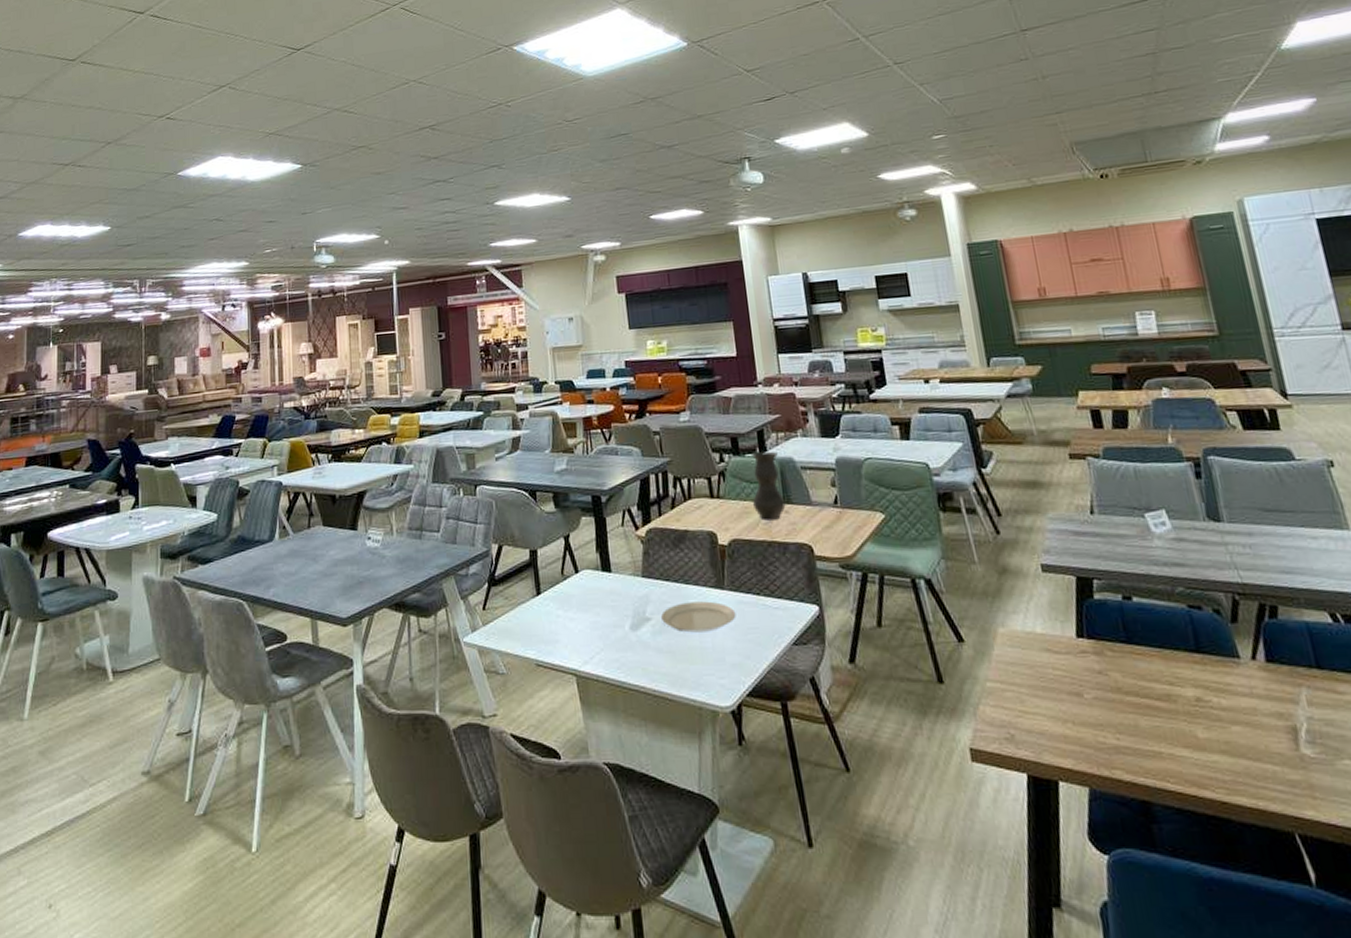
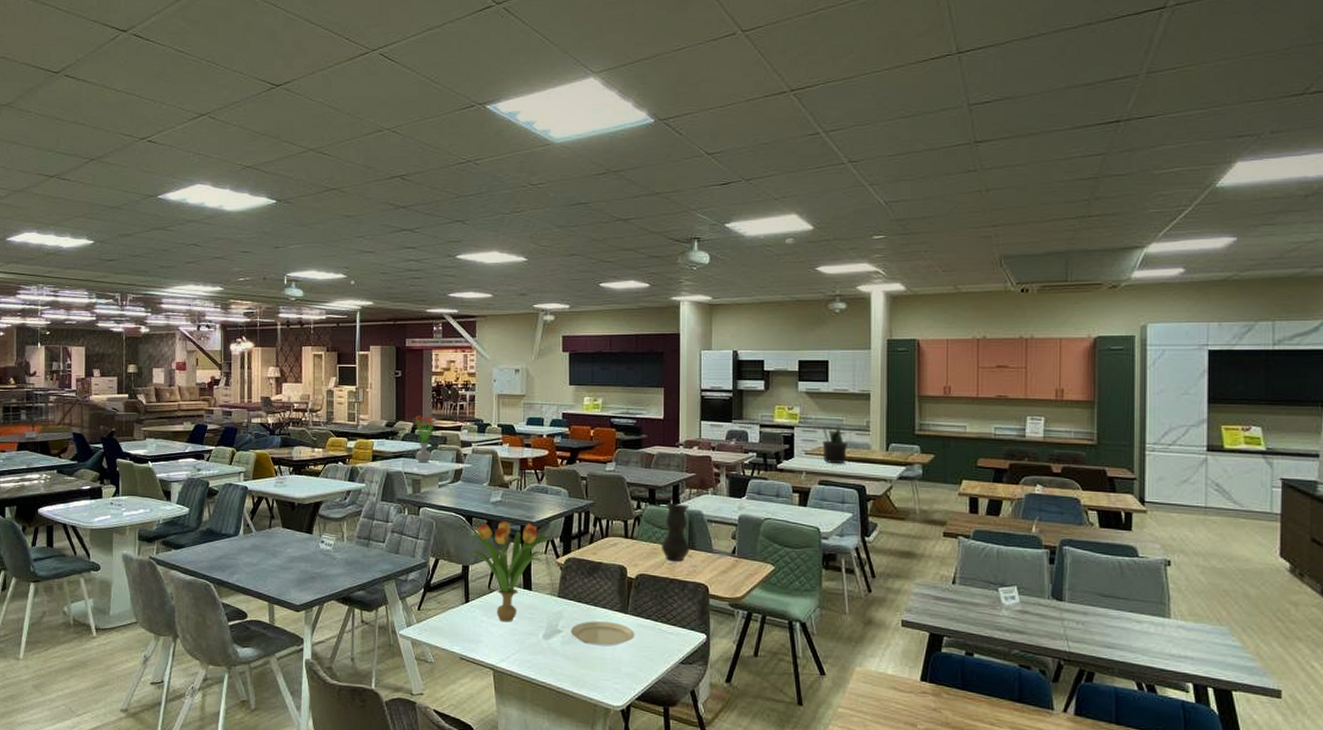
flower arrangement: none [461,379,487,434] -> present [413,415,435,463]
flower arrangement: none [535,491,627,614] -> present [468,521,551,622]
planter: none [912,343,945,388] -> present [822,425,847,465]

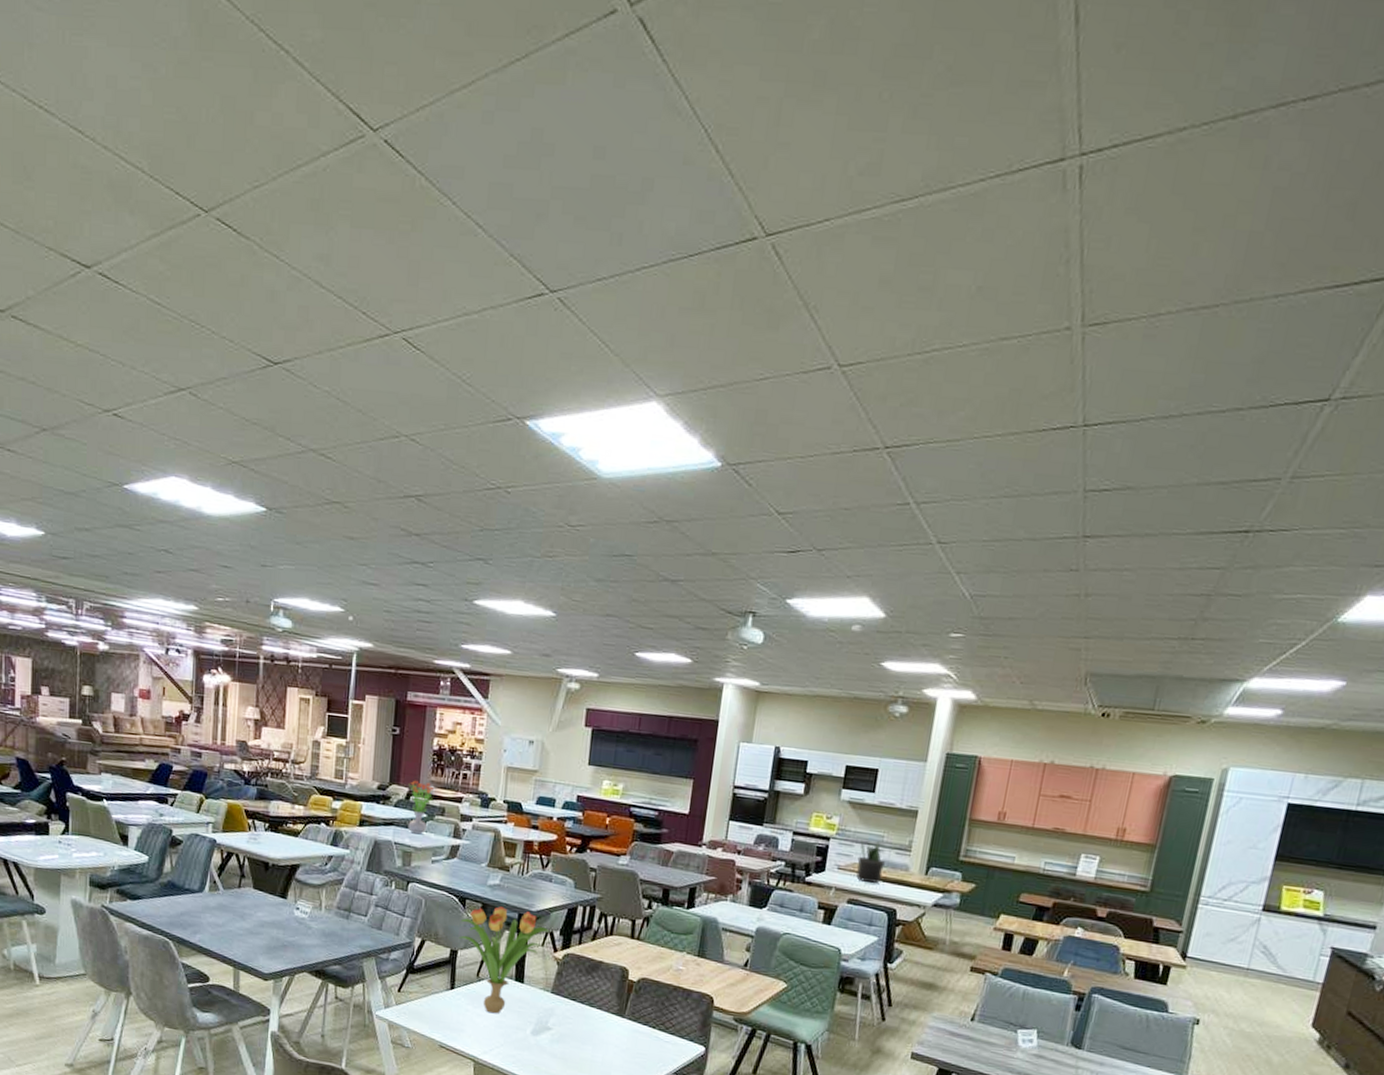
plate: present [570,621,635,647] -> none [560,1021,630,1050]
vase: present [662,503,690,562] -> none [669,906,705,970]

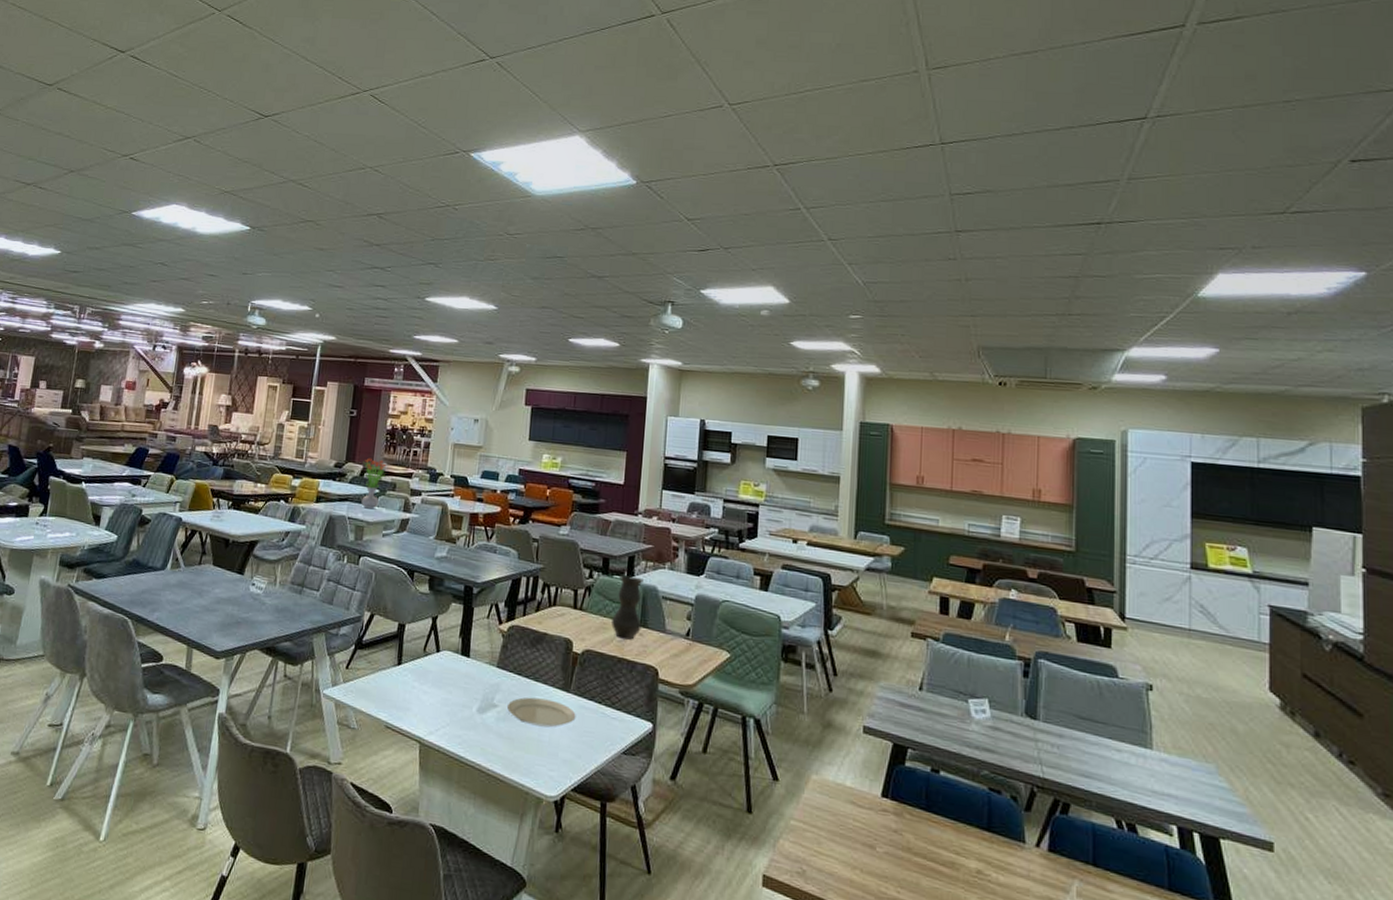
flower arrangement: present [458,906,550,1014] -> none [406,579,495,691]
plate: none [560,1021,630,1050] -> present [506,697,576,728]
vase: none [669,906,705,970] -> present [611,575,645,640]
planter: present [856,839,885,884] -> none [787,505,814,549]

